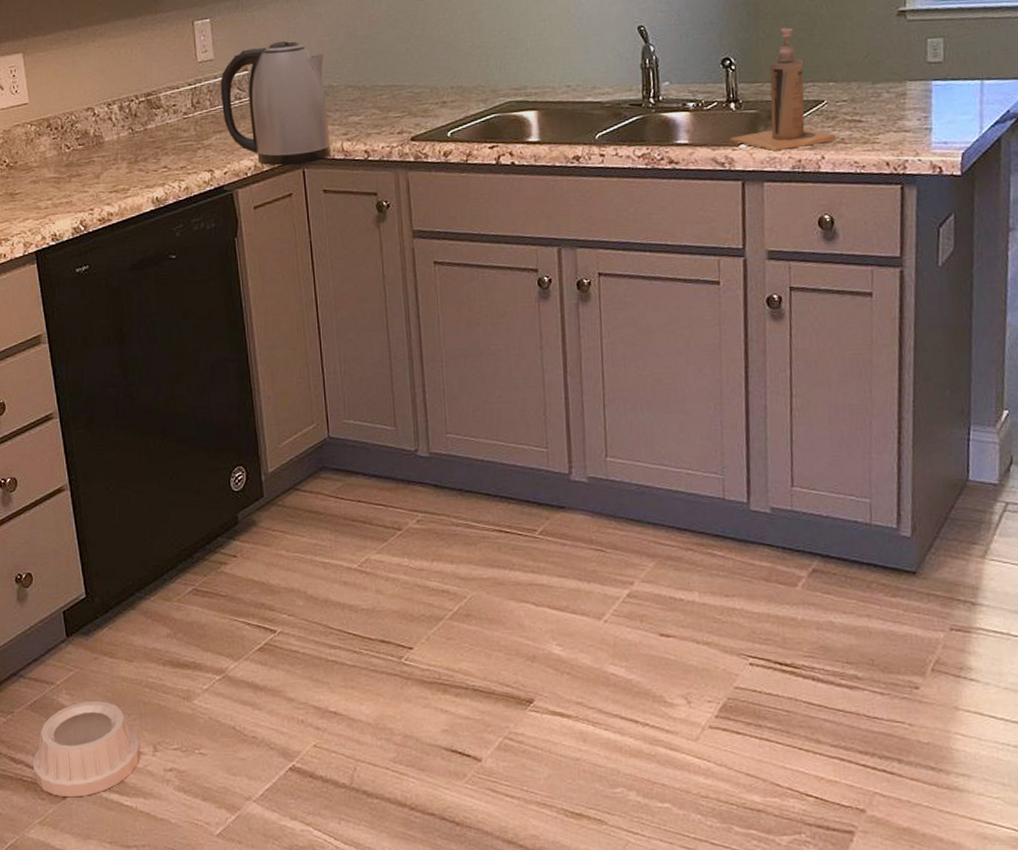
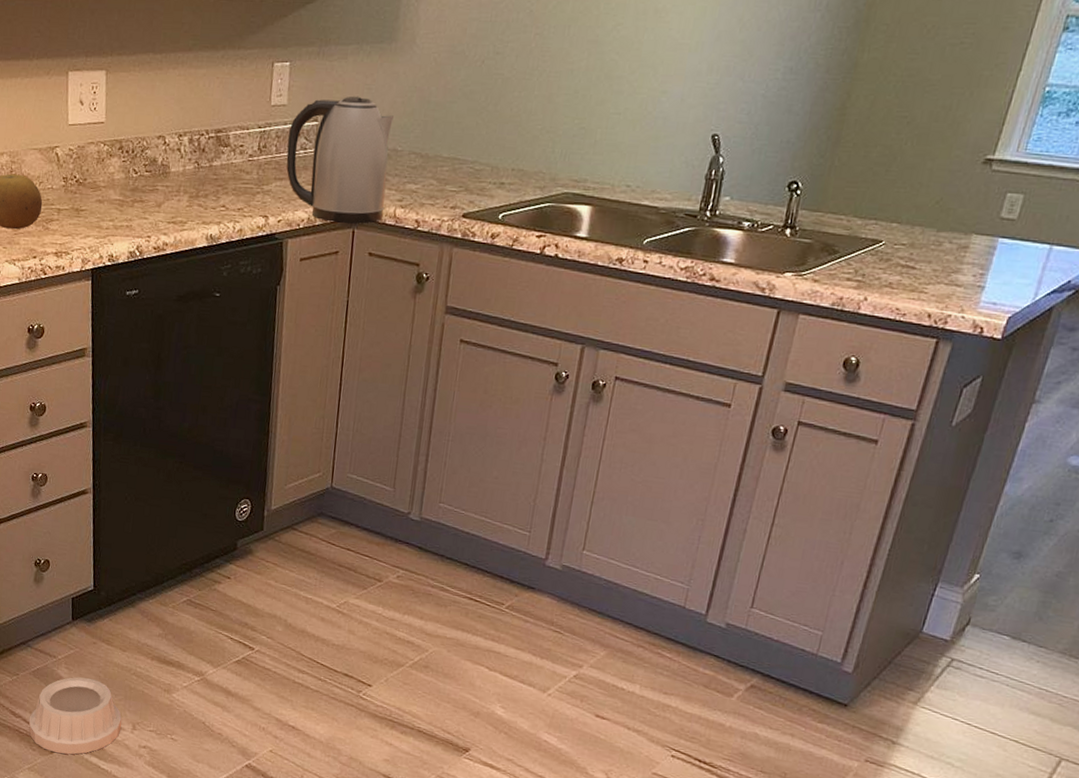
soap dispenser: present [730,27,837,152] -> none [776,158,885,285]

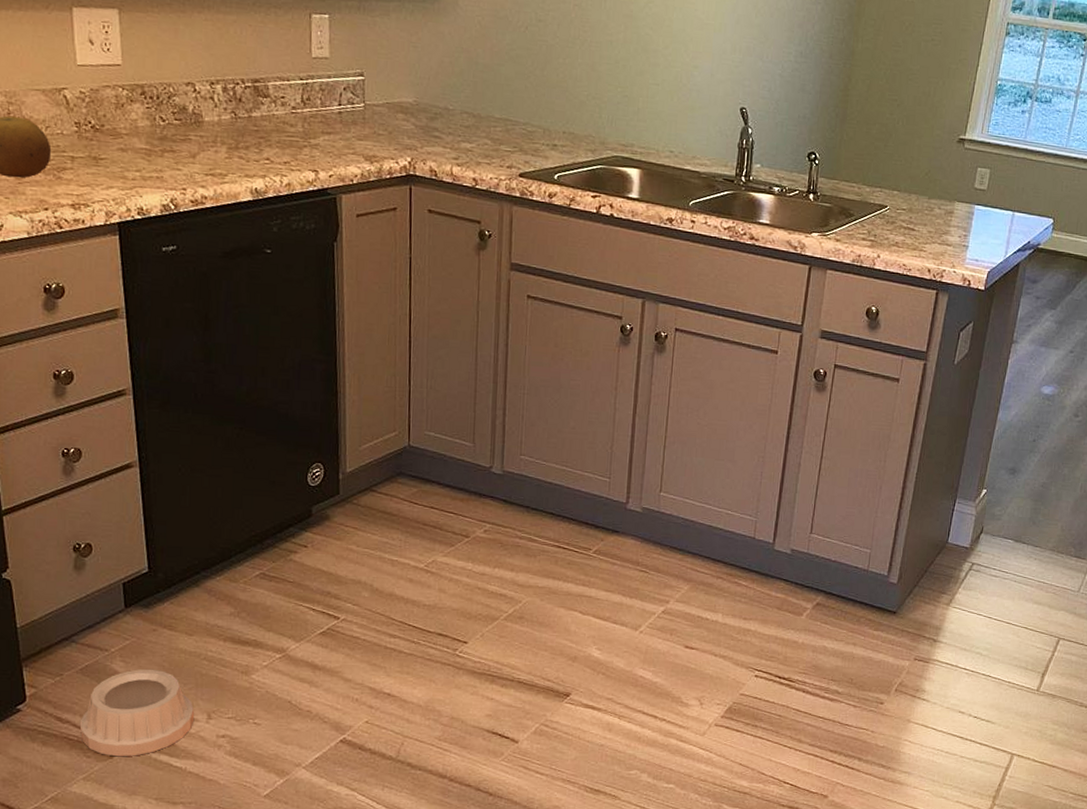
kettle: present [286,95,394,224] -> none [332,52,442,181]

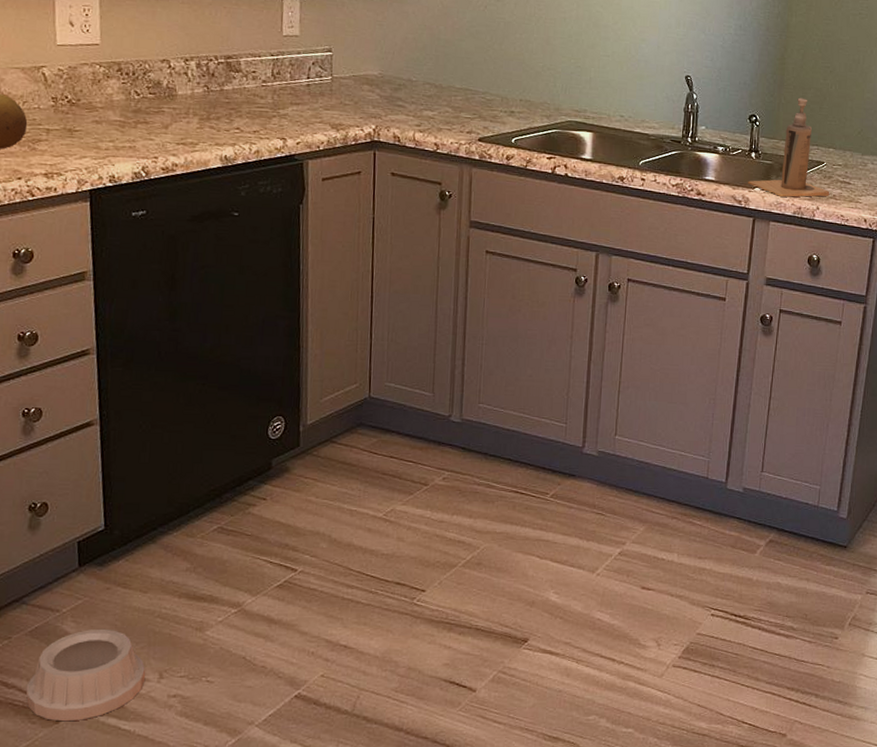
soap dispenser: none [805,134,892,244] -> present [748,97,830,198]

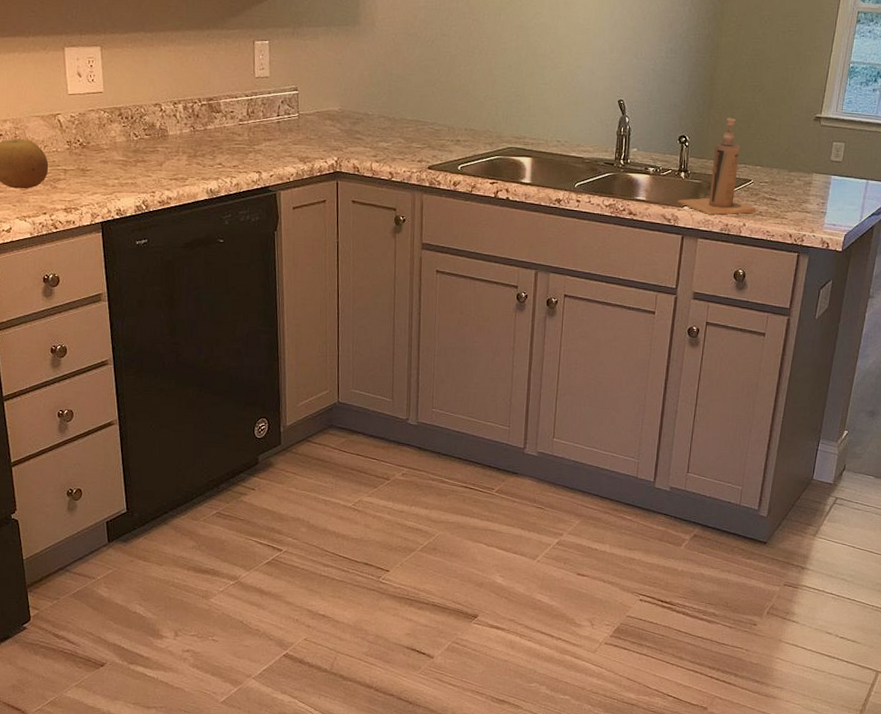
pet bowl: present [26,628,146,722] -> none [72,593,164,668]

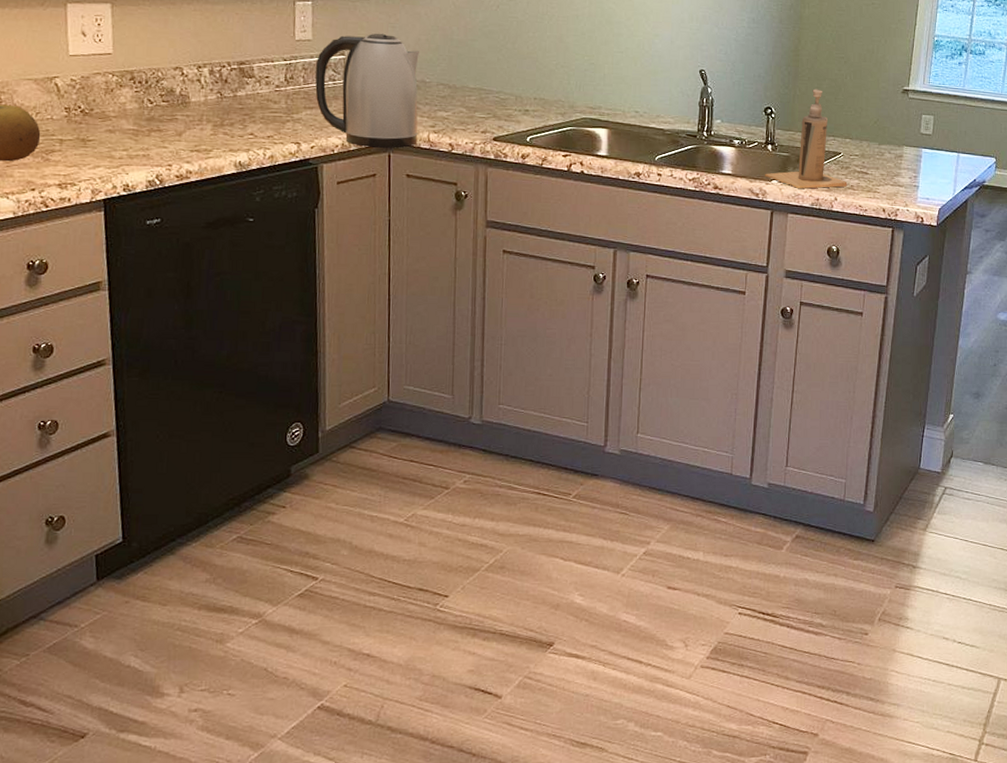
kettle: none [272,69,363,177] -> present [314,33,419,149]

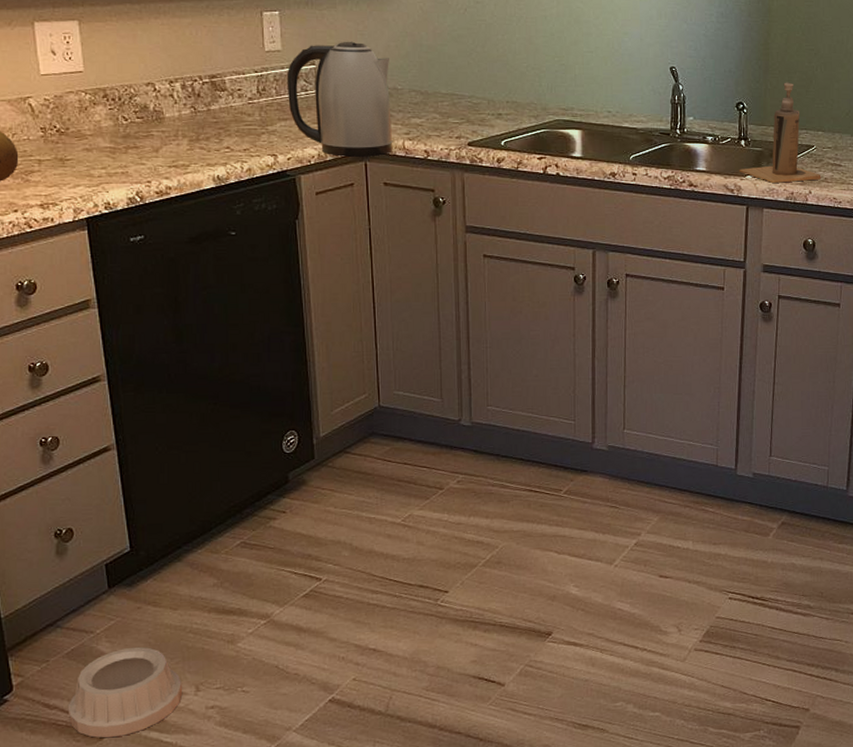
pet bowl: none [44,643,166,740] -> present [67,646,183,738]

